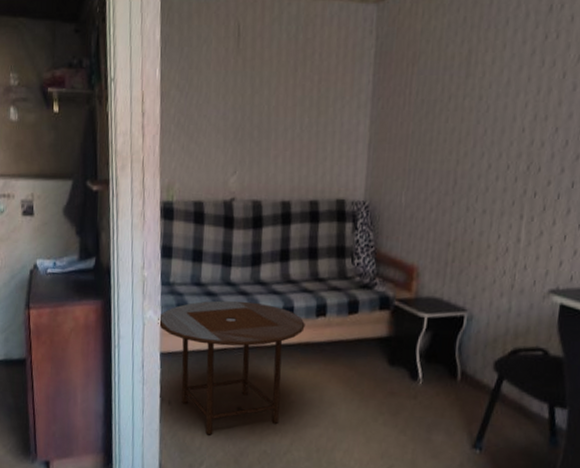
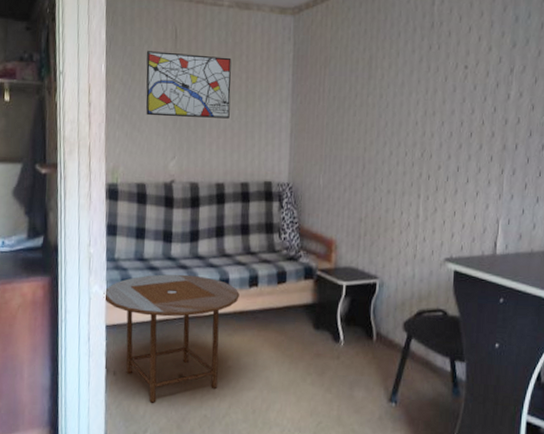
wall art: none [204,52,302,128] -> present [145,51,232,119]

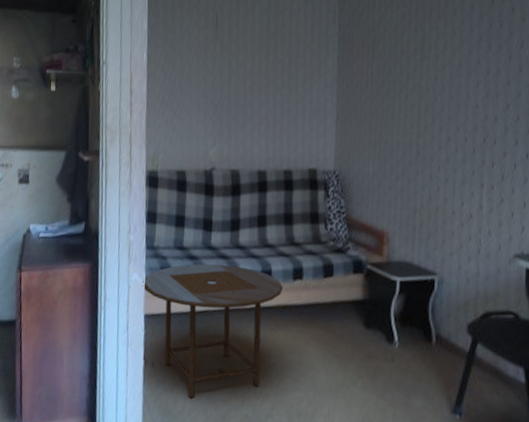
wall art: present [145,51,232,119] -> none [186,39,273,105]

